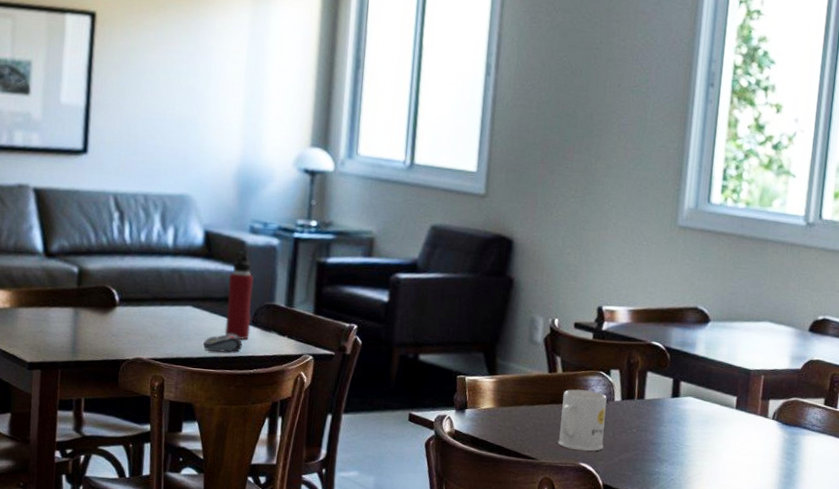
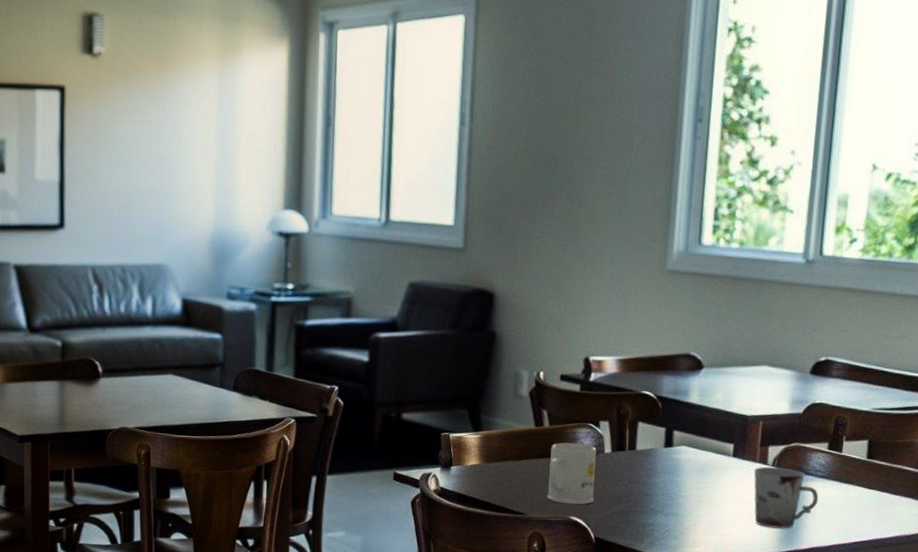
computer mouse: present [203,334,243,352] -> none [187,400,225,419]
water bottle: present [224,251,254,341] -> none [207,317,233,406]
cup: none [755,419,815,481] -> present [754,466,819,529]

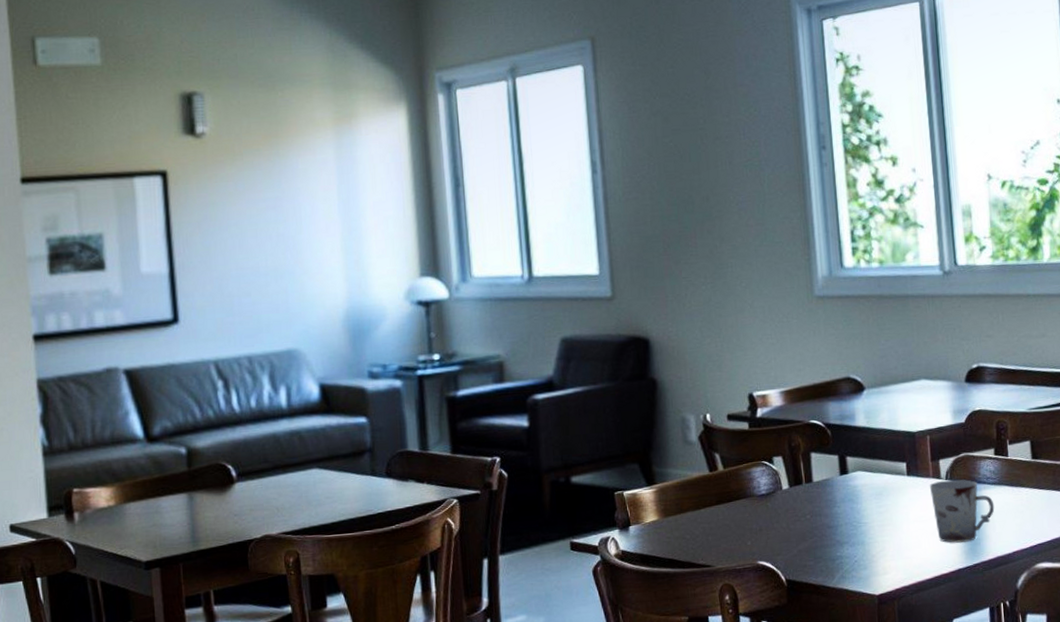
mug: present [547,442,597,505] -> none [728,483,779,549]

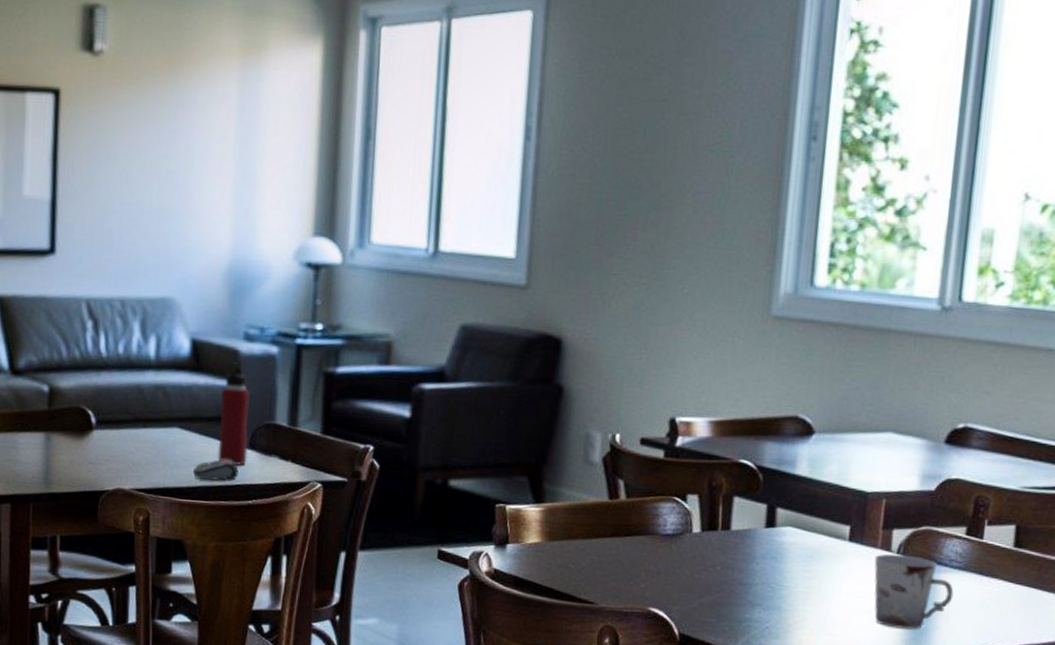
computer mouse: none [336,491,379,514] -> present [193,459,239,481]
water bottle: none [353,398,386,496] -> present [218,361,250,467]

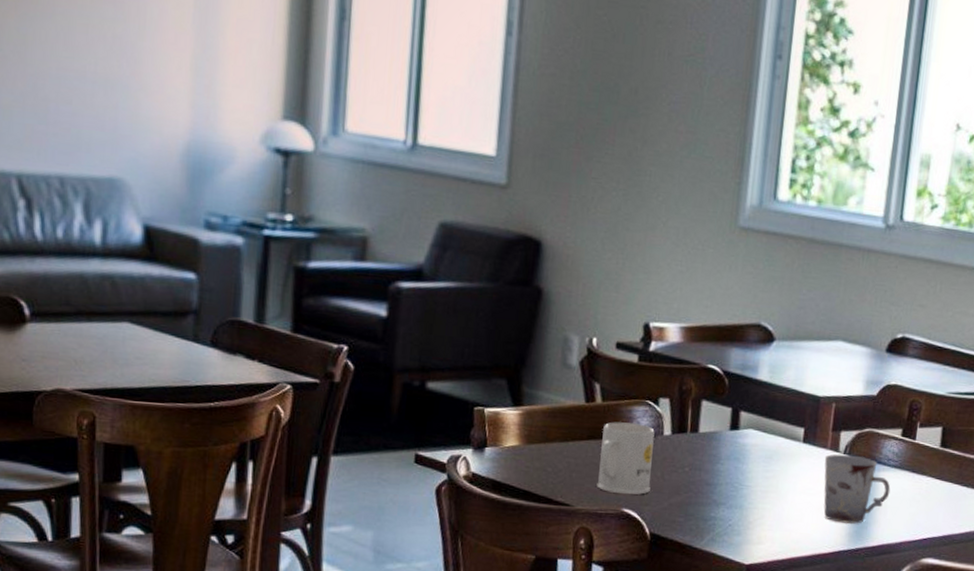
computer mouse: present [193,459,239,481] -> none [147,358,199,381]
water bottle: present [218,361,250,467] -> none [175,251,212,366]
mug: none [621,519,683,594] -> present [596,422,655,495]

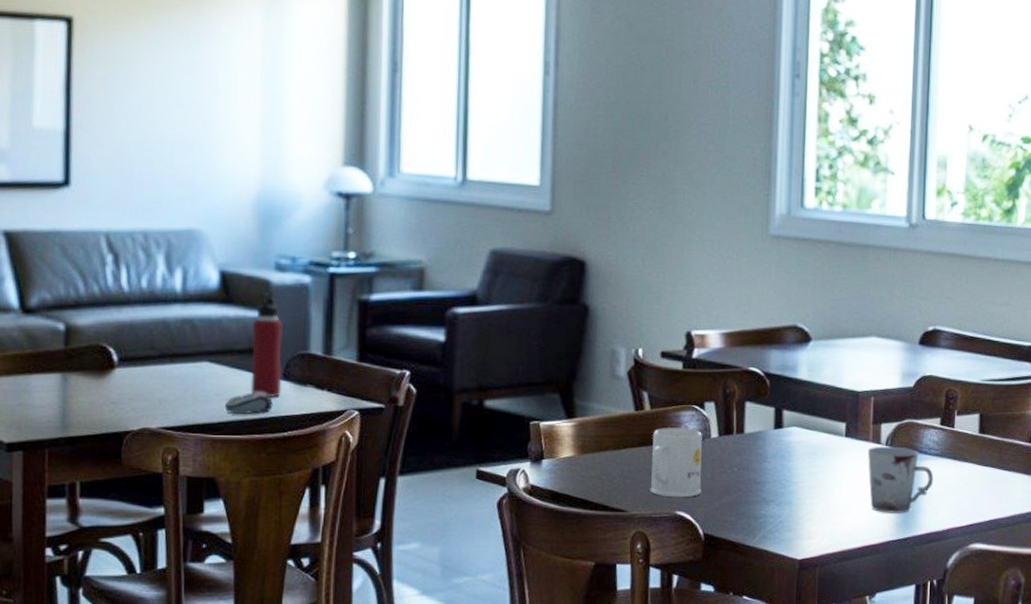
computer mouse: none [147,358,199,381] -> present [225,391,273,414]
water bottle: none [175,251,212,366] -> present [250,292,283,398]

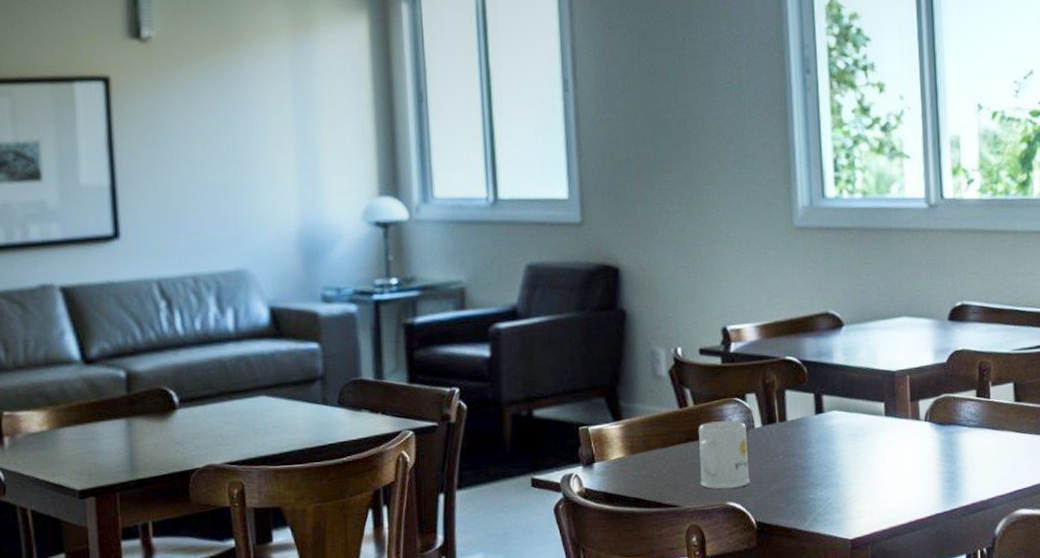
computer mouse: present [225,391,273,414] -> none [285,420,330,444]
water bottle: present [250,292,283,398] -> none [304,323,338,426]
cup: present [867,446,934,513] -> none [907,421,975,487]

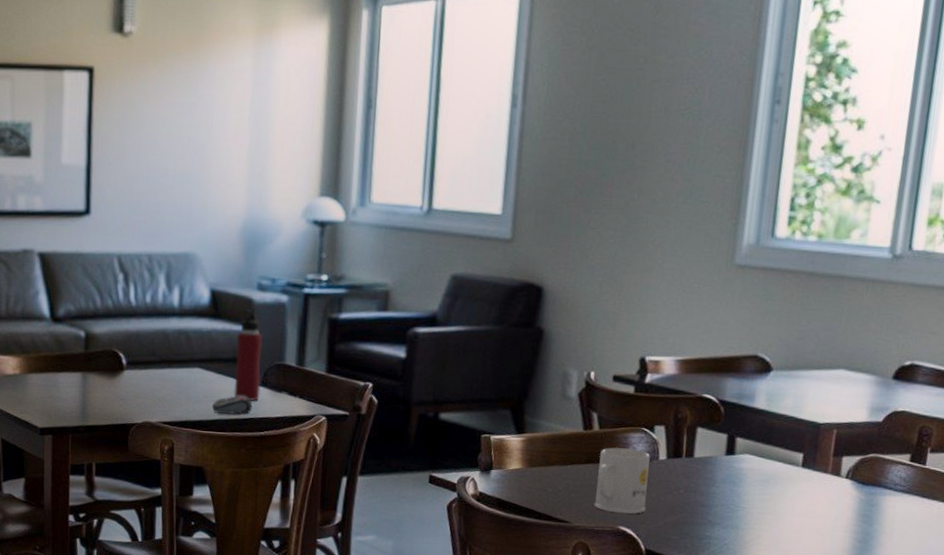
computer mouse: none [285,420,330,444] -> present [212,395,252,414]
water bottle: none [304,323,338,426] -> present [234,309,263,402]

